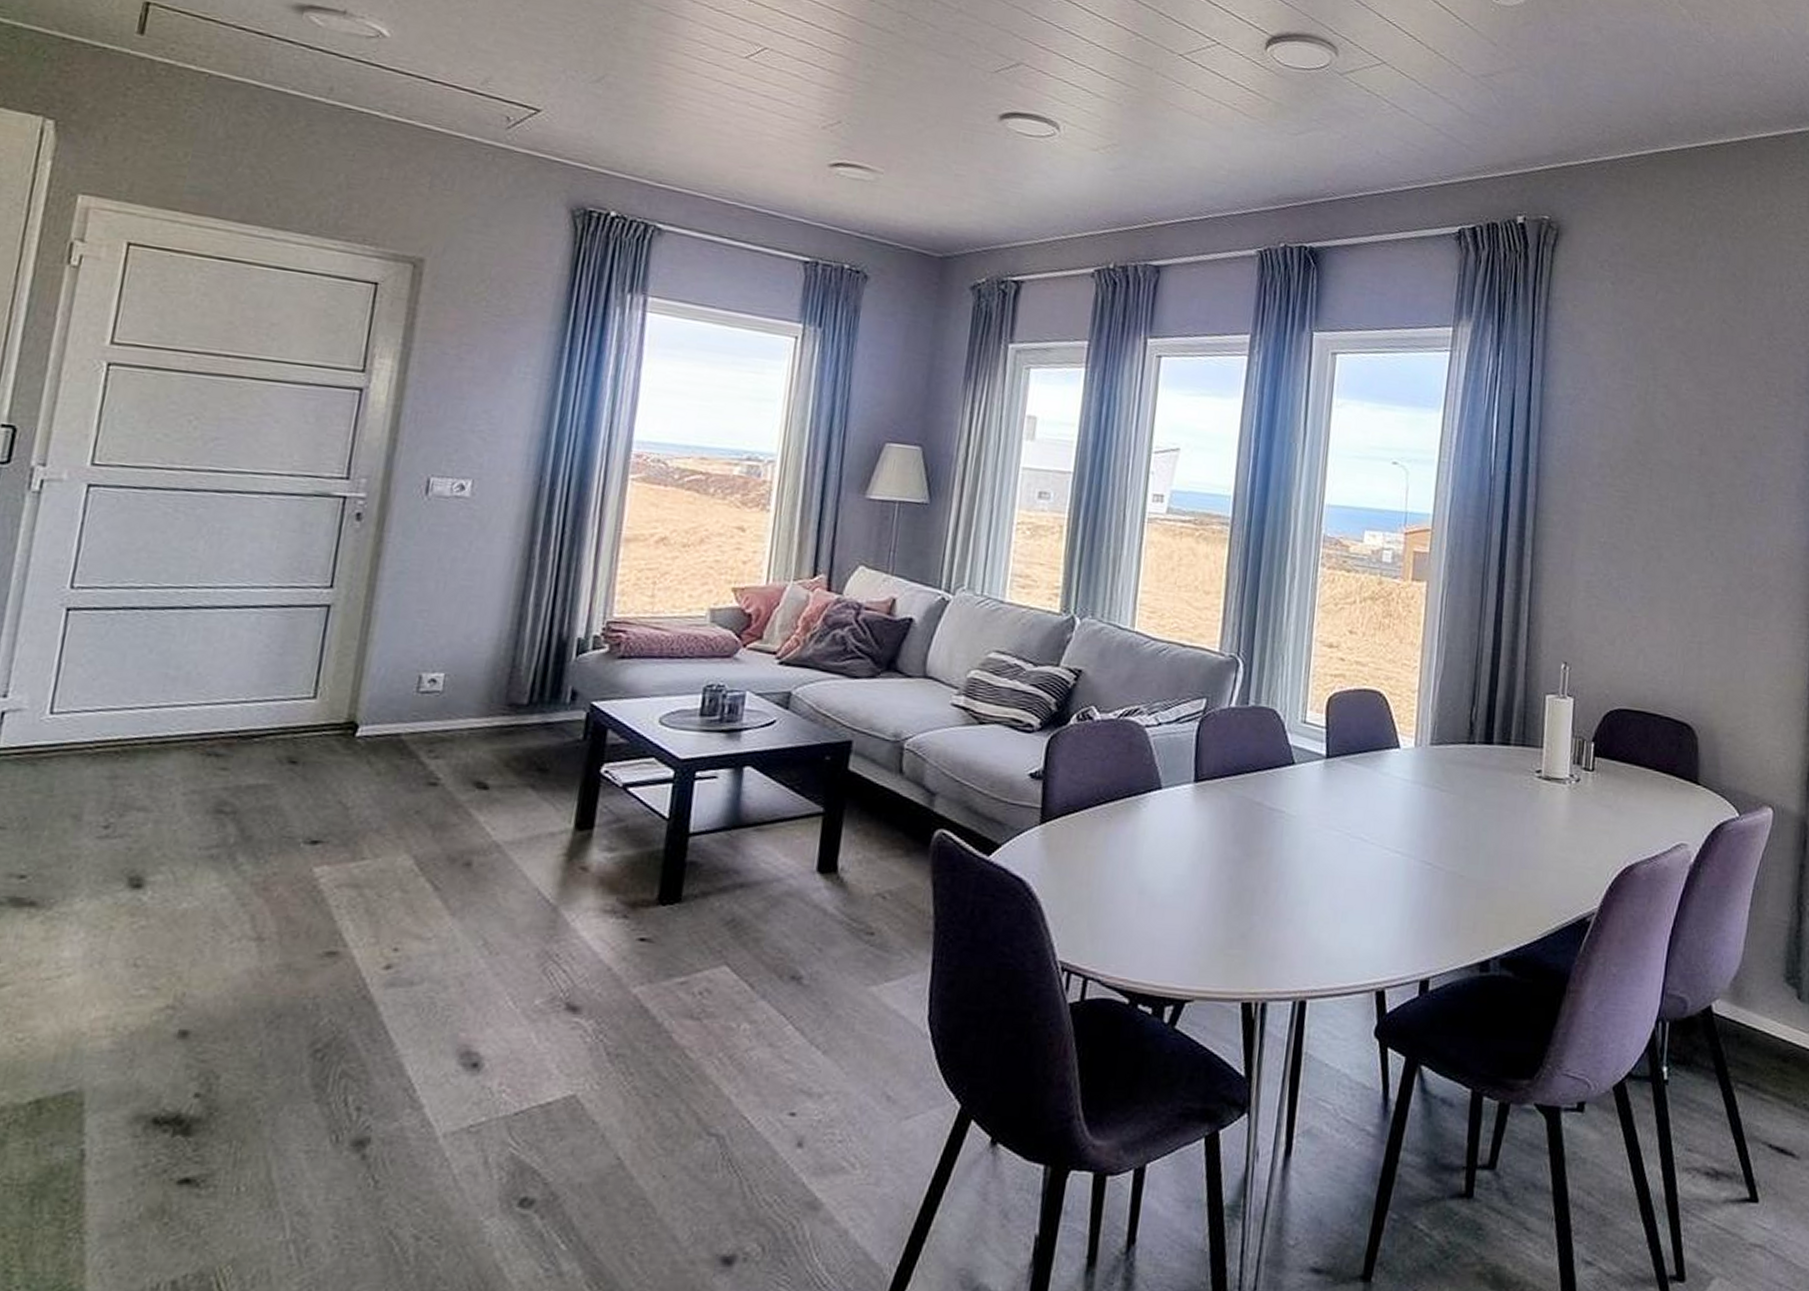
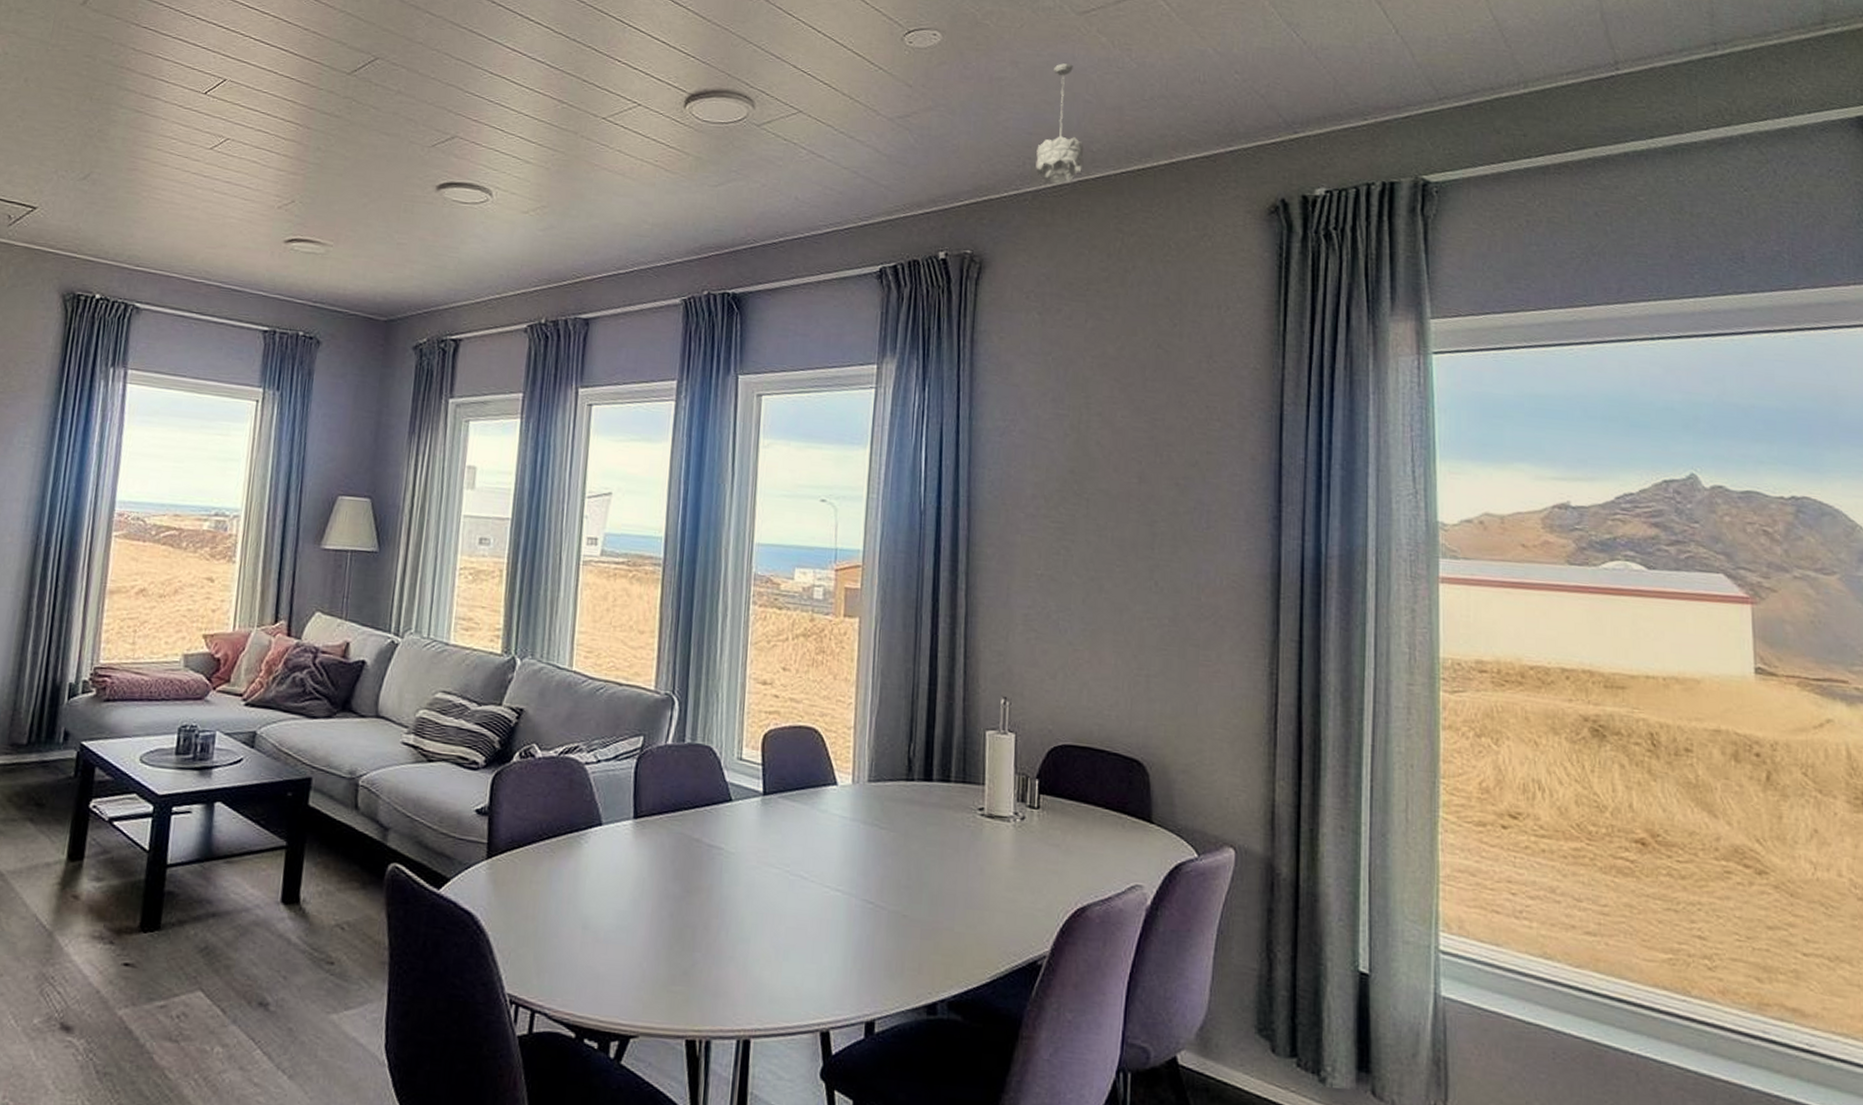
pendant light: none [1614,32,1662,155] -> present [1036,63,1084,185]

